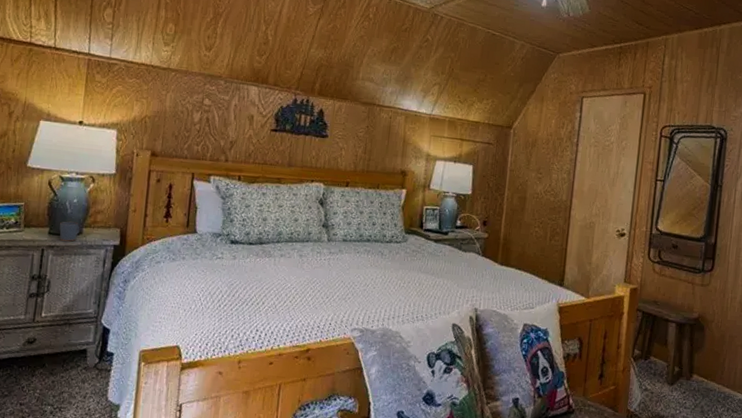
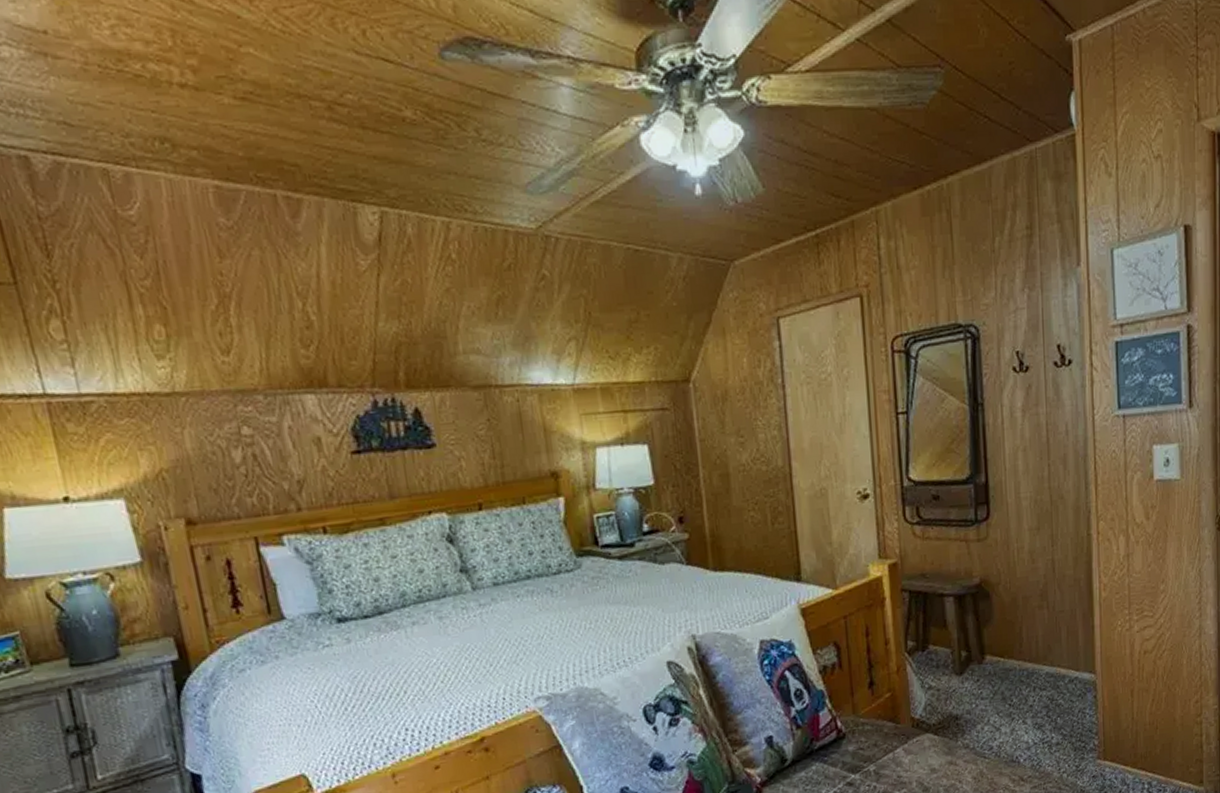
mug: present [59,221,80,242] -> none [82,641,115,672]

